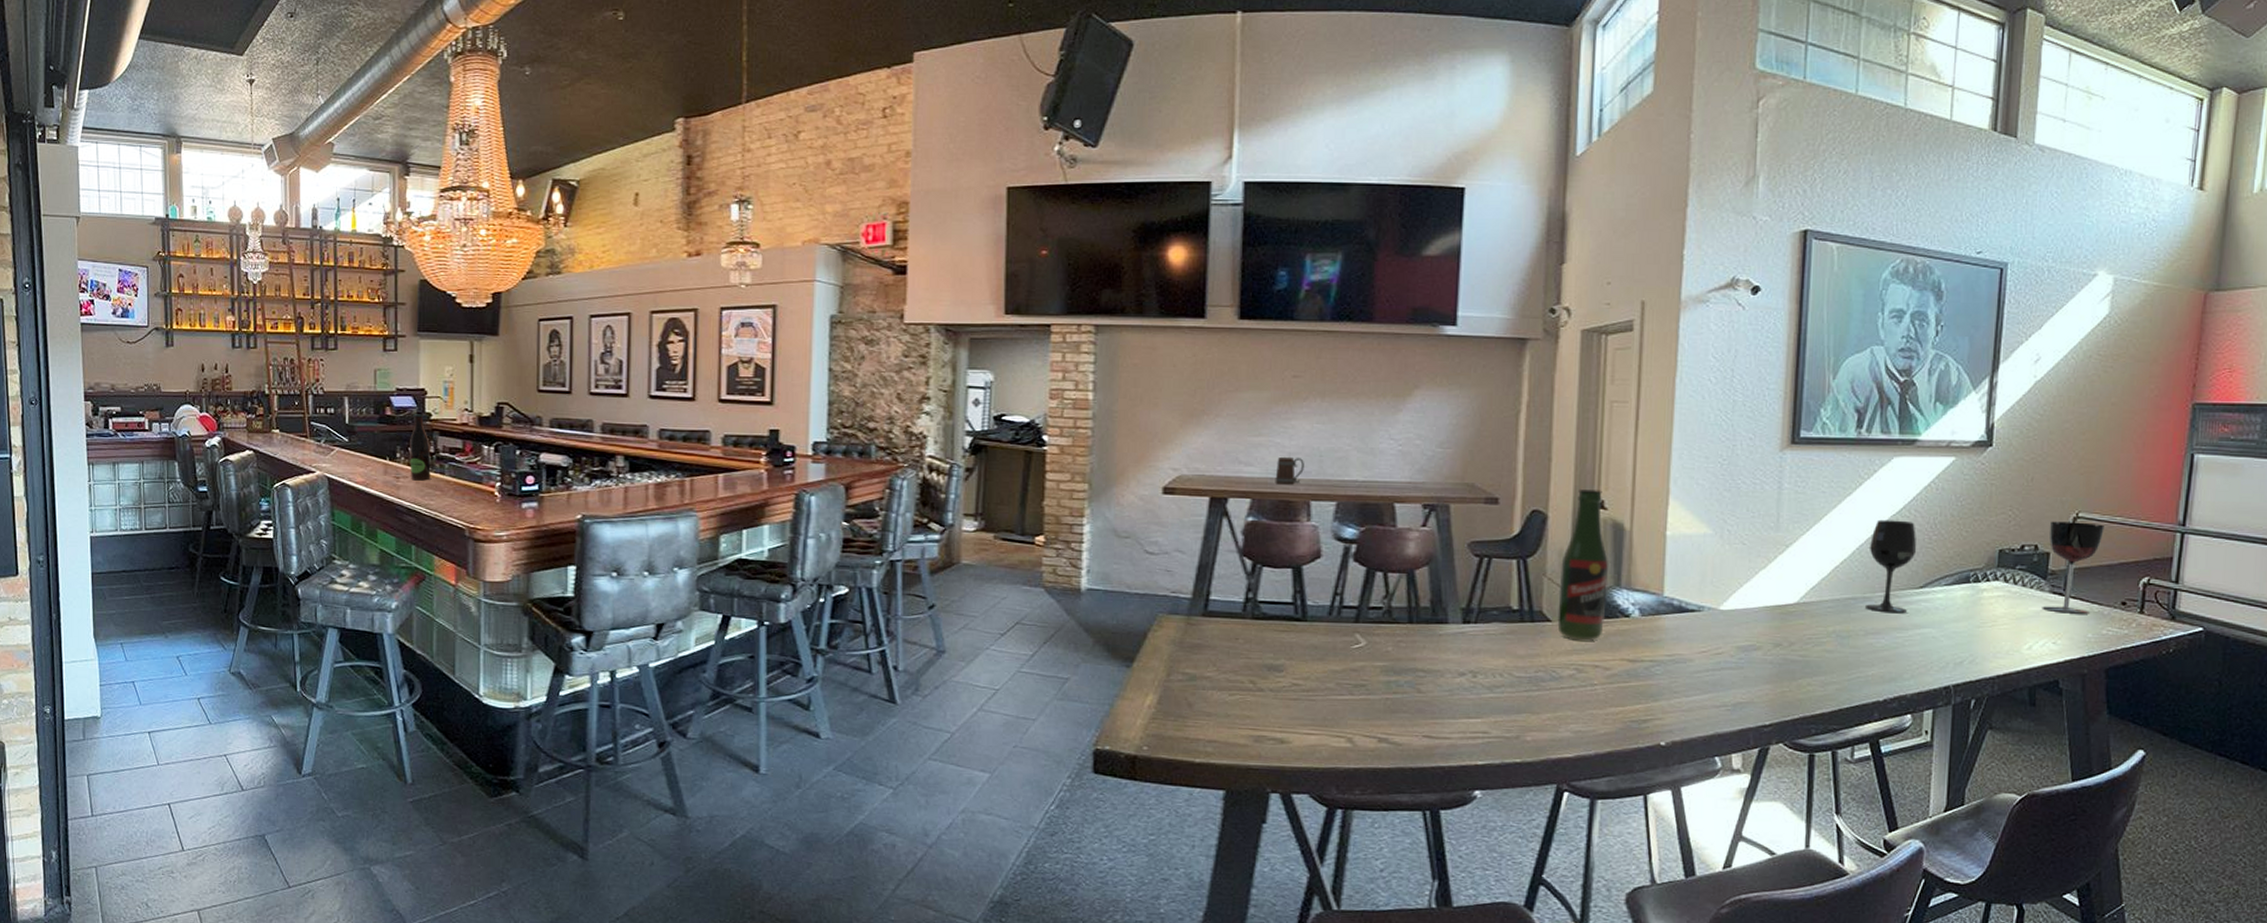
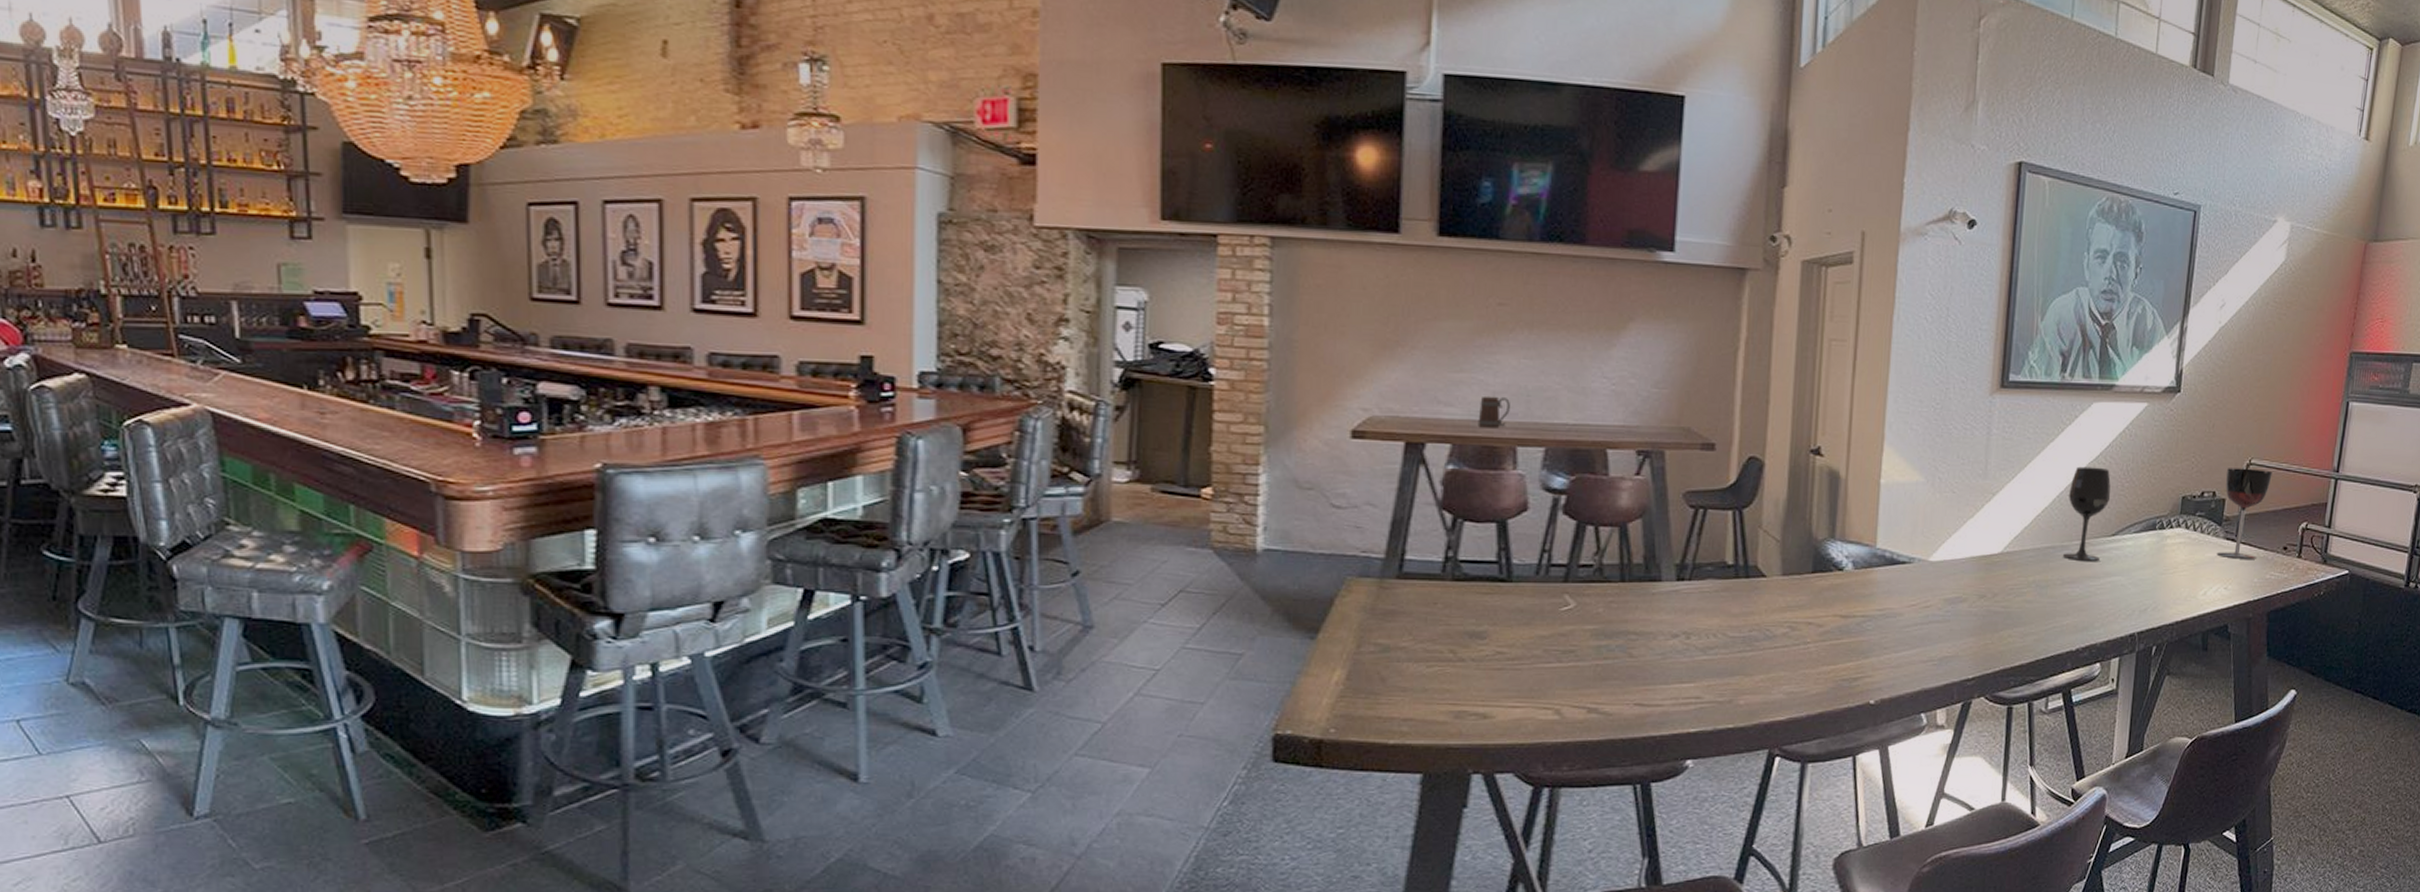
bottle: present [410,414,431,481] -> none [339,326,374,418]
beer bottle: present [1557,489,1608,641] -> none [1772,435,1824,597]

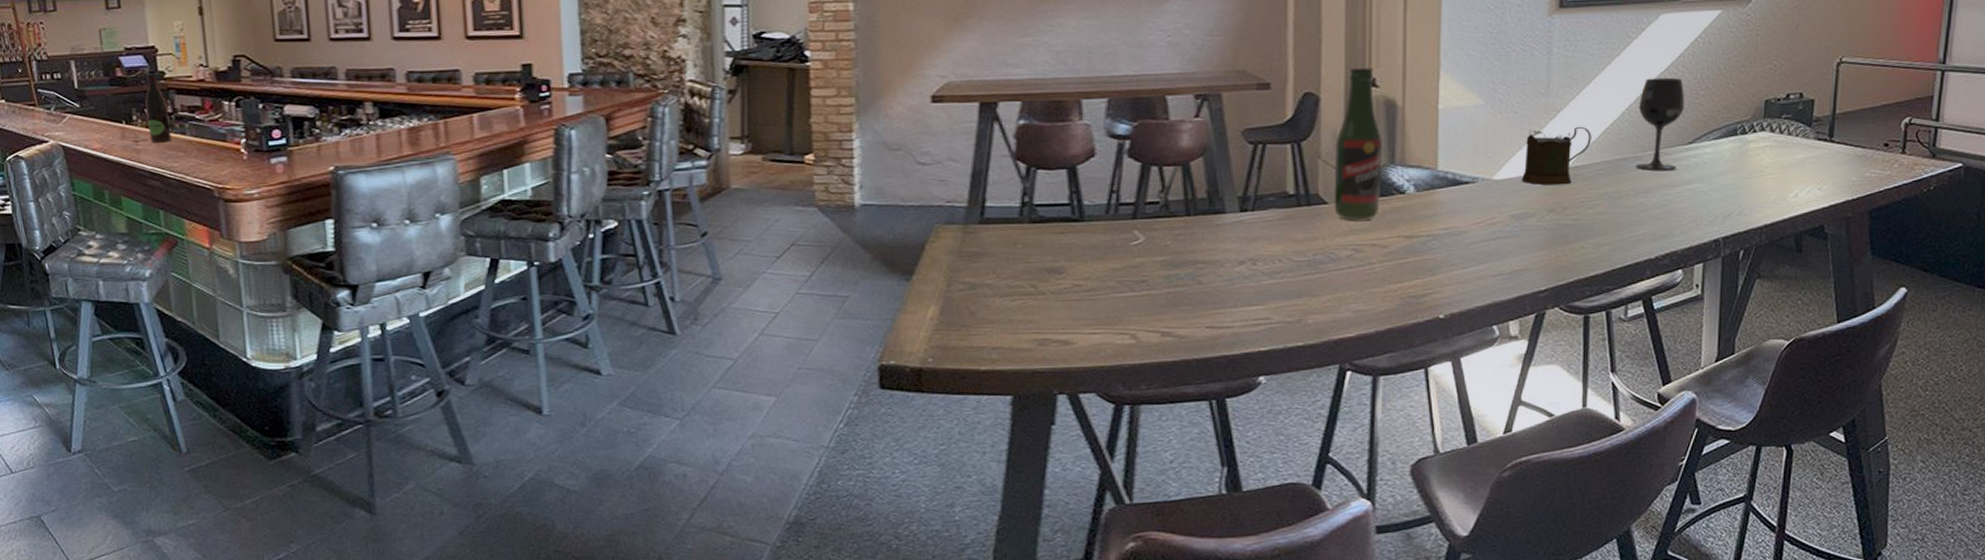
bottle: none [339,326,374,418] -> present [145,73,172,143]
beer mug: present [1477,395,1510,428] -> none [1044,55,1073,85]
beer bottle: none [1772,435,1824,597] -> present [1334,68,1382,221]
beer mug: none [1955,511,2024,570] -> present [1521,126,1591,186]
wineglass: present [2216,468,2272,559] -> none [1807,67,1867,159]

